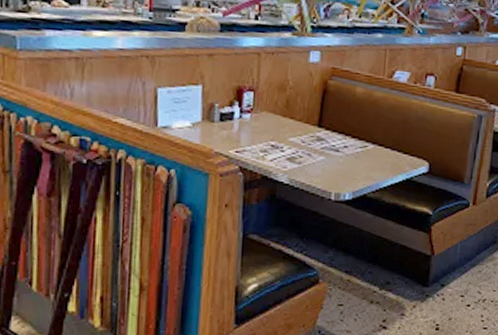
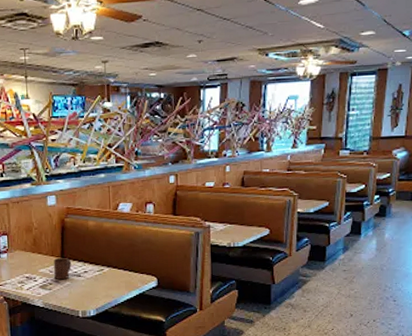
cup: none [307,126,330,153] -> present [53,257,71,280]

